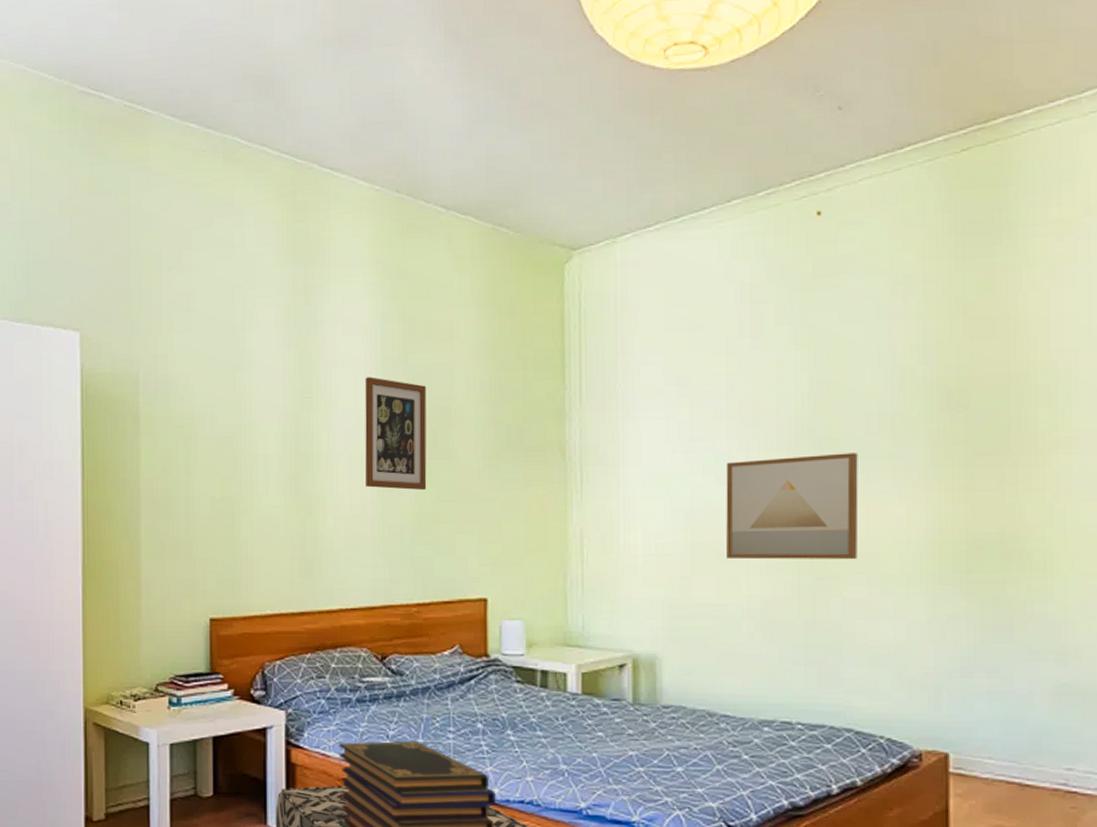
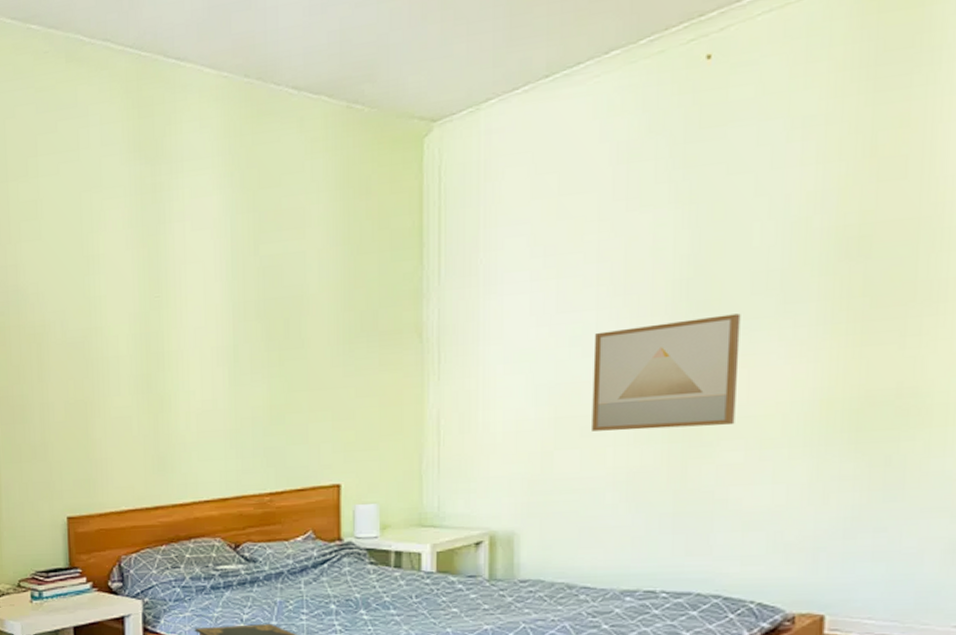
wall art: present [364,377,427,491] -> none [214,271,279,383]

